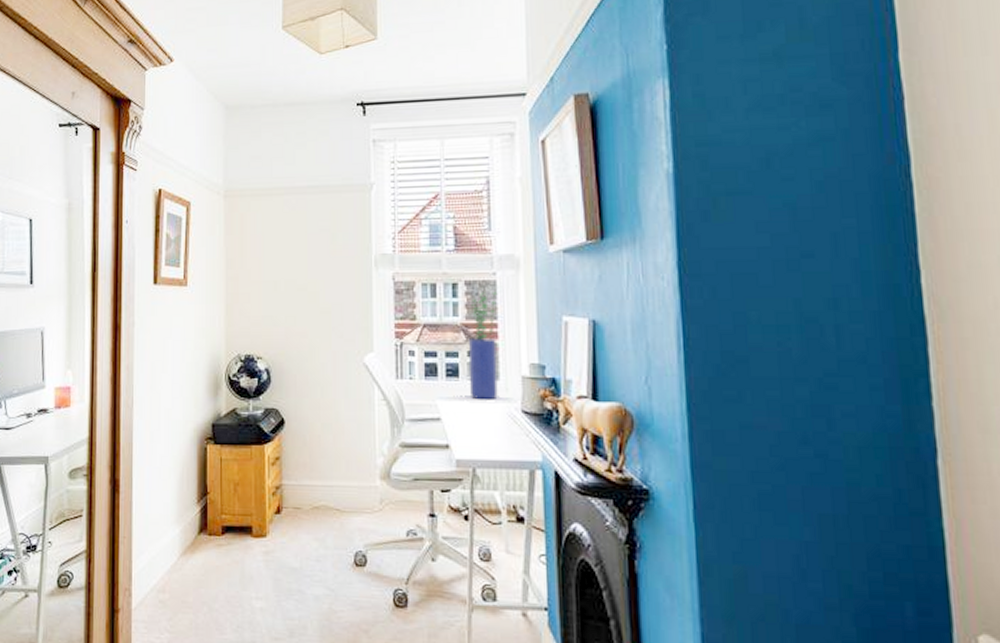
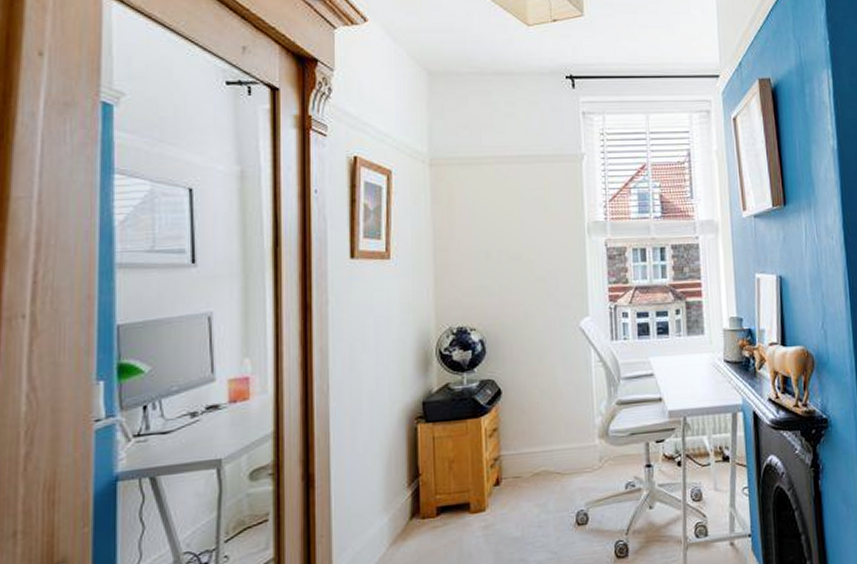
vase: present [468,287,498,399] -> none [677,250,703,353]

